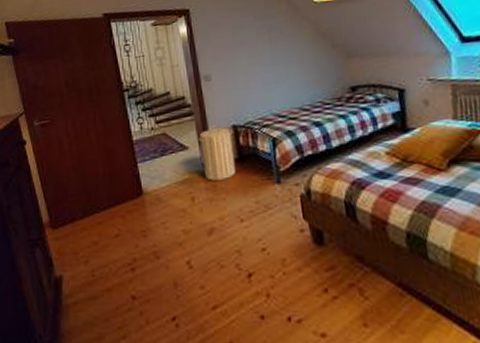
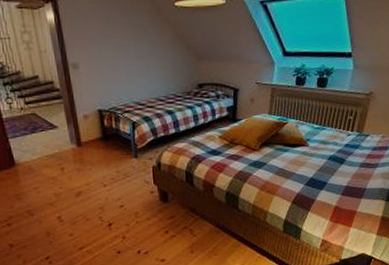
laundry hamper: present [196,124,236,181] -> none [65,108,100,155]

